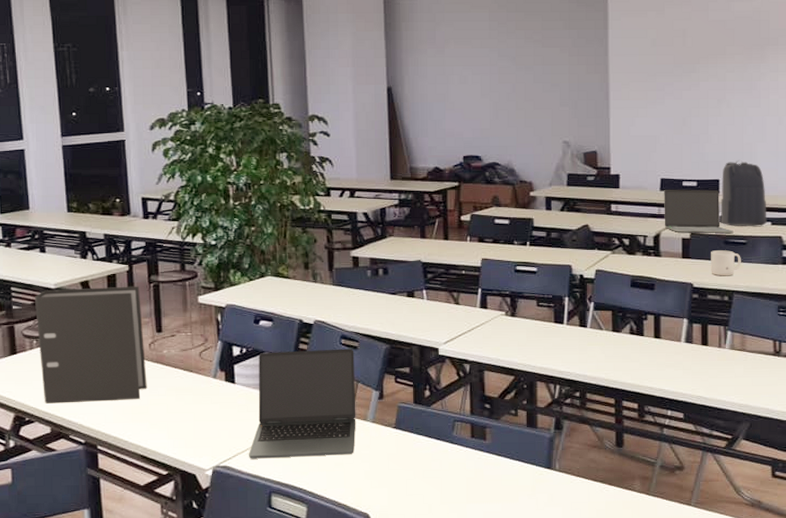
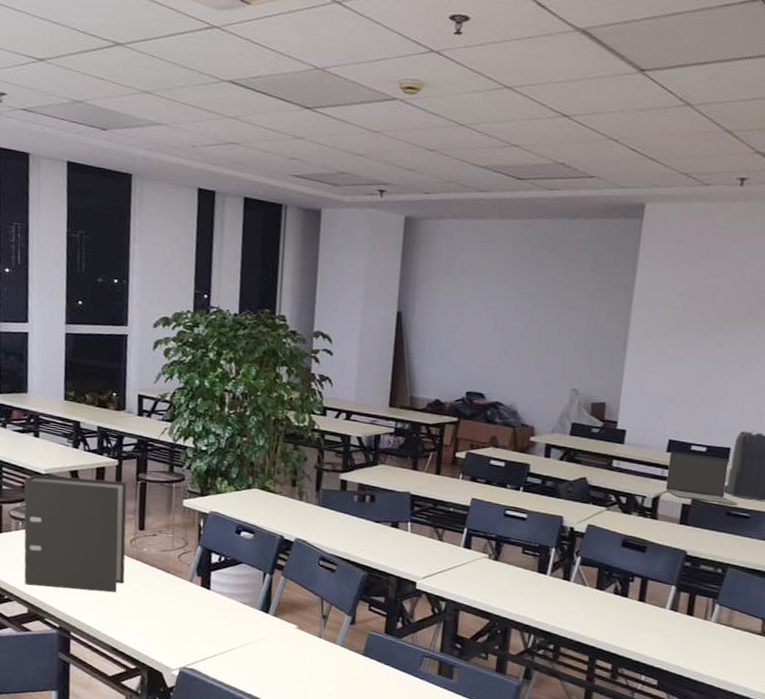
laptop: present [248,348,356,459] -> none [215,563,332,674]
mug: present [711,250,741,276] -> none [708,520,742,549]

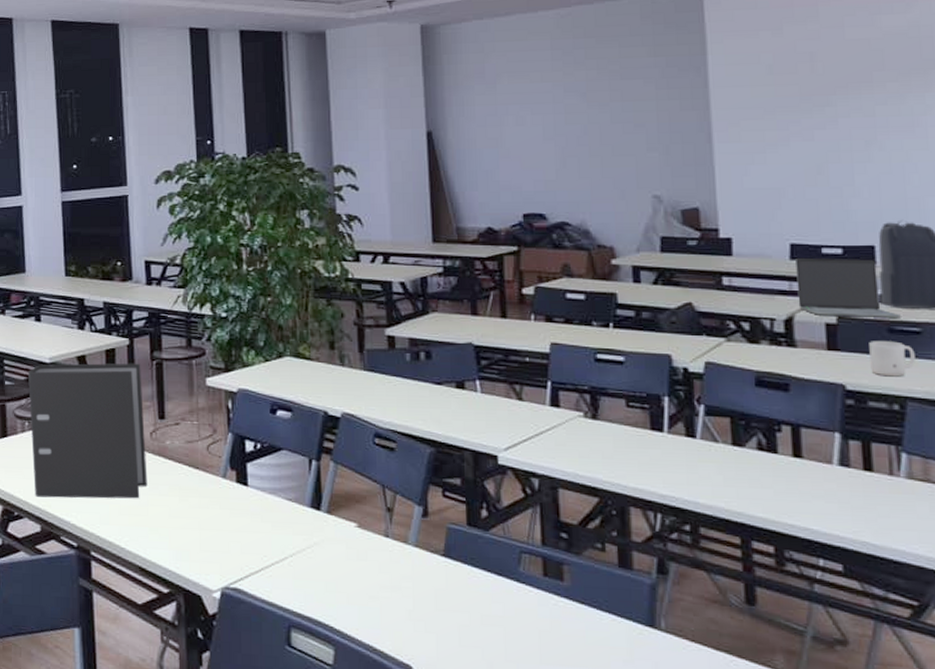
mug: none [708,520,742,549] -> present [869,341,915,377]

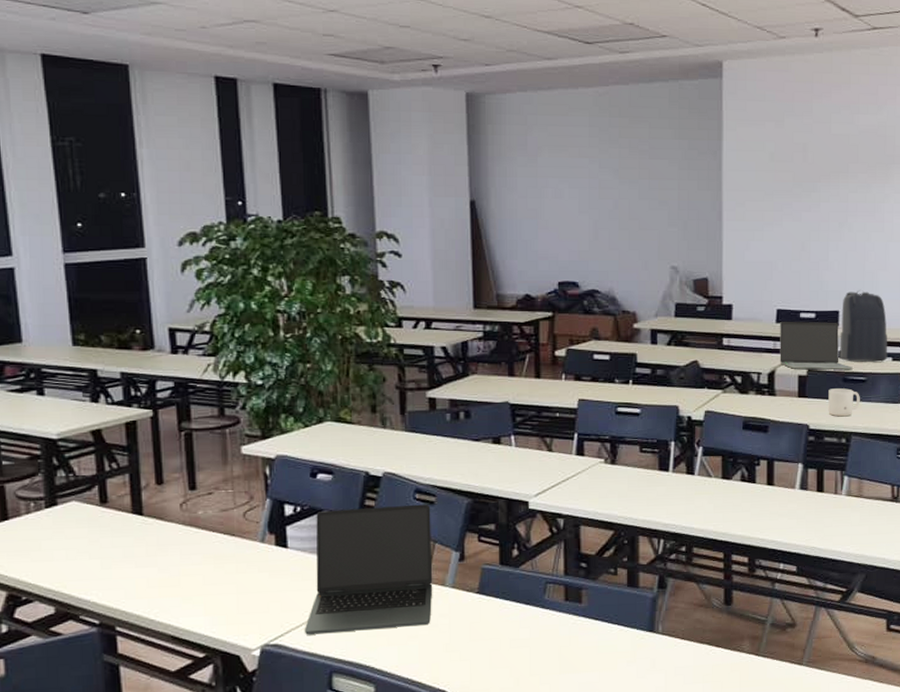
binder: present [28,363,147,499] -> none [31,435,178,579]
laptop: none [263,449,395,586] -> present [304,504,433,635]

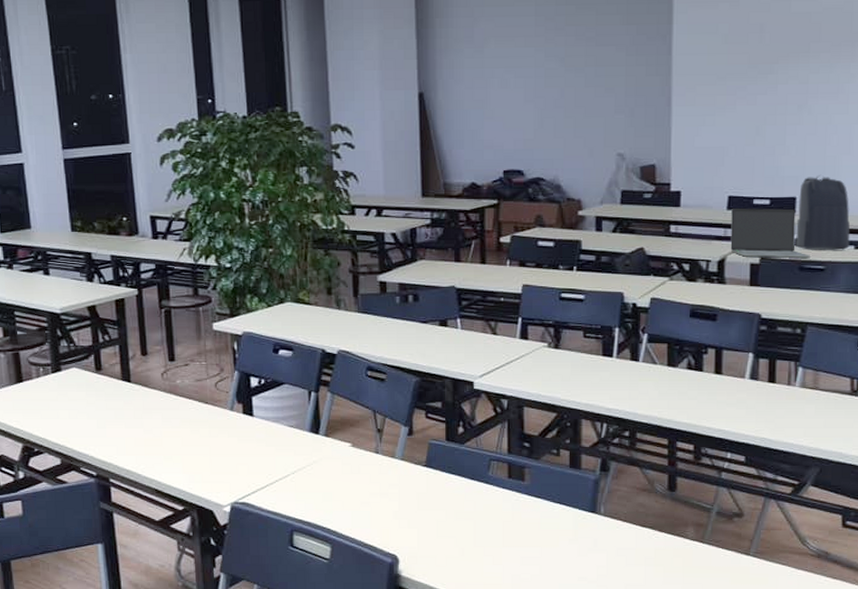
laptop: present [304,504,433,635] -> none [268,381,384,496]
mug: present [828,388,860,417] -> none [782,277,818,307]

